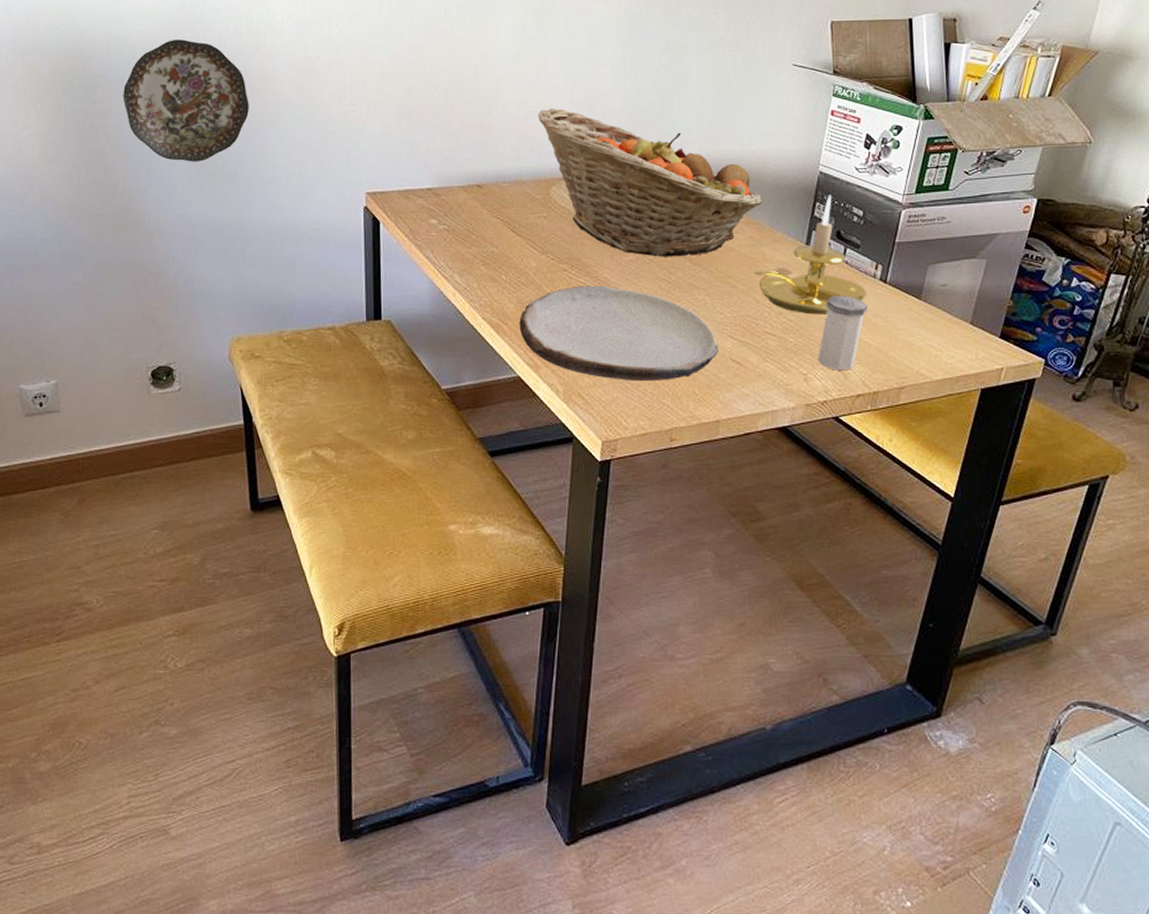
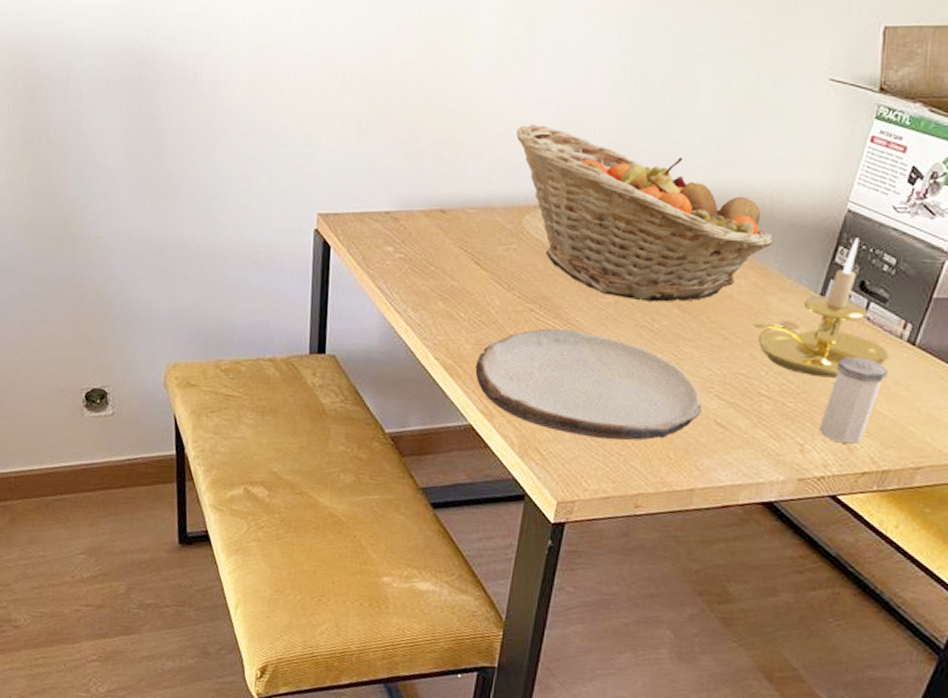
decorative plate: present [123,39,249,162] -> none [67,37,198,173]

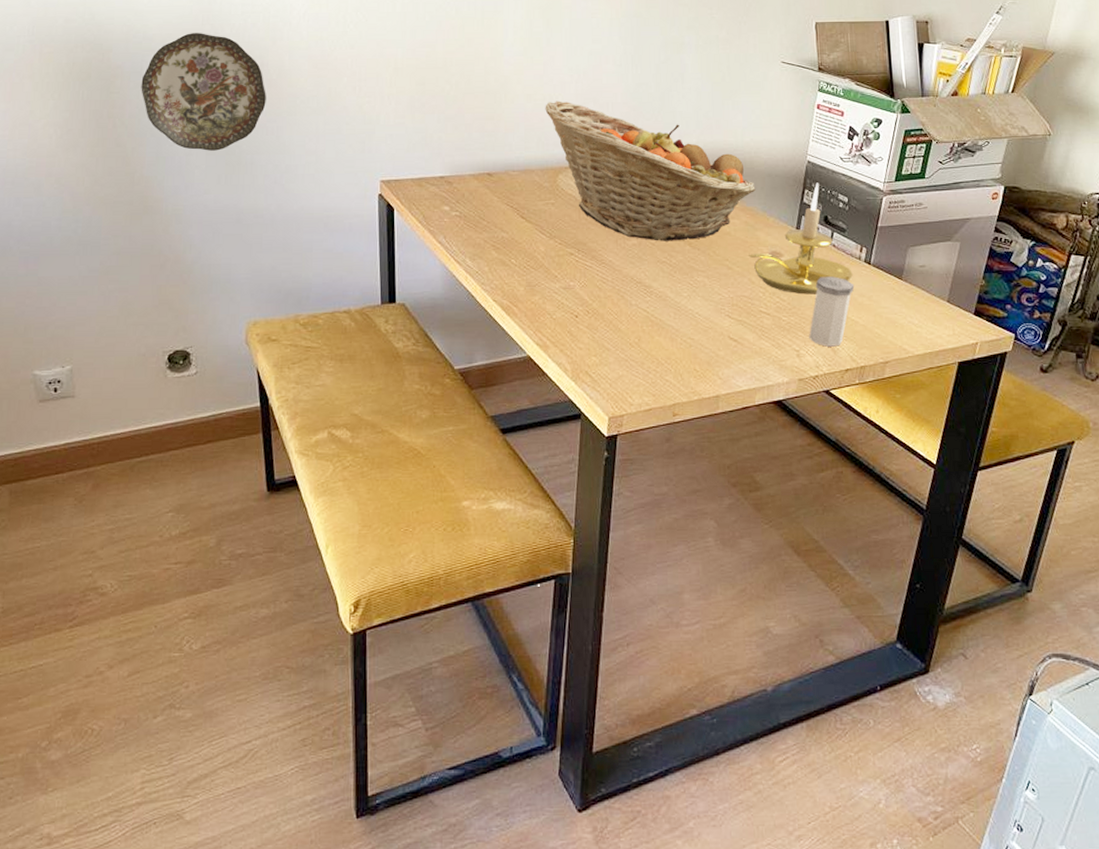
decorative plate: none [67,37,198,173] -> present [141,33,266,151]
plate: present [475,328,702,441] -> none [529,268,718,360]

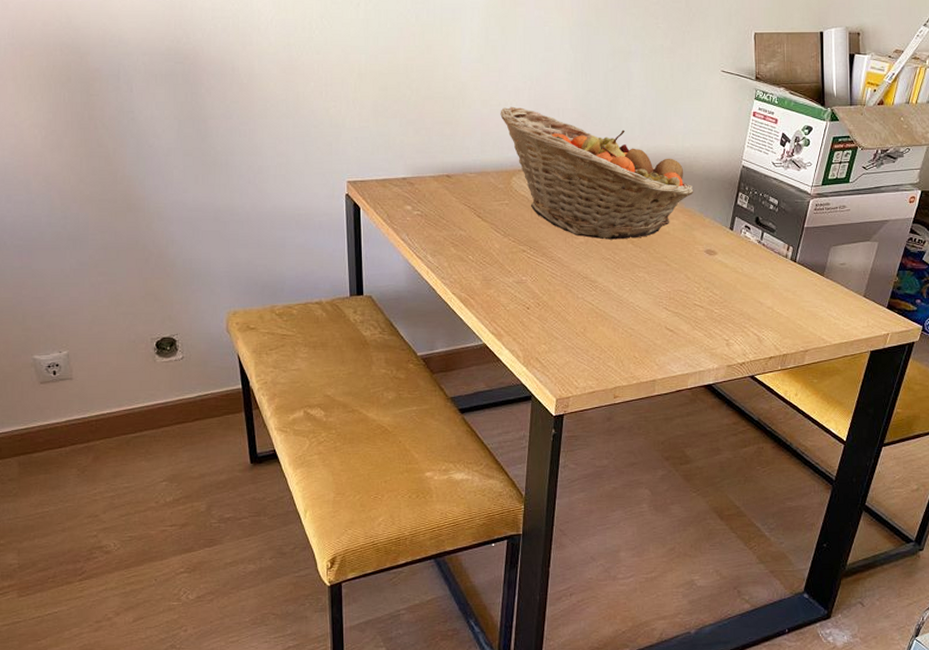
decorative plate: present [141,33,266,151] -> none [119,37,238,152]
candle holder: present [749,182,853,295] -> none [686,186,779,289]
salt shaker: present [809,276,855,347] -> none [738,273,781,337]

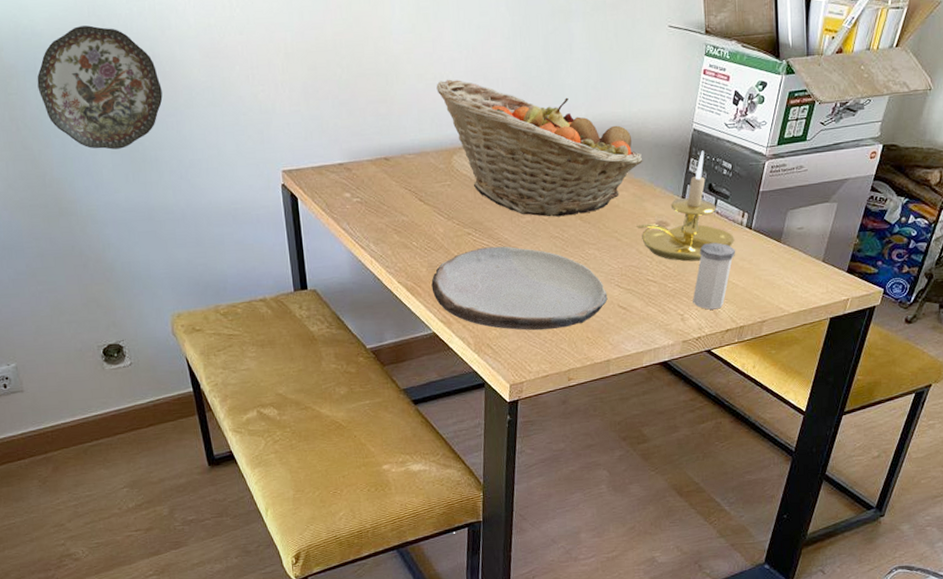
decorative plate: none [119,37,238,152] -> present [37,25,163,150]
plate: none [485,264,656,348] -> present [431,246,608,331]
candle holder: none [686,186,779,289] -> present [636,150,735,262]
salt shaker: none [738,273,781,337] -> present [693,243,736,310]

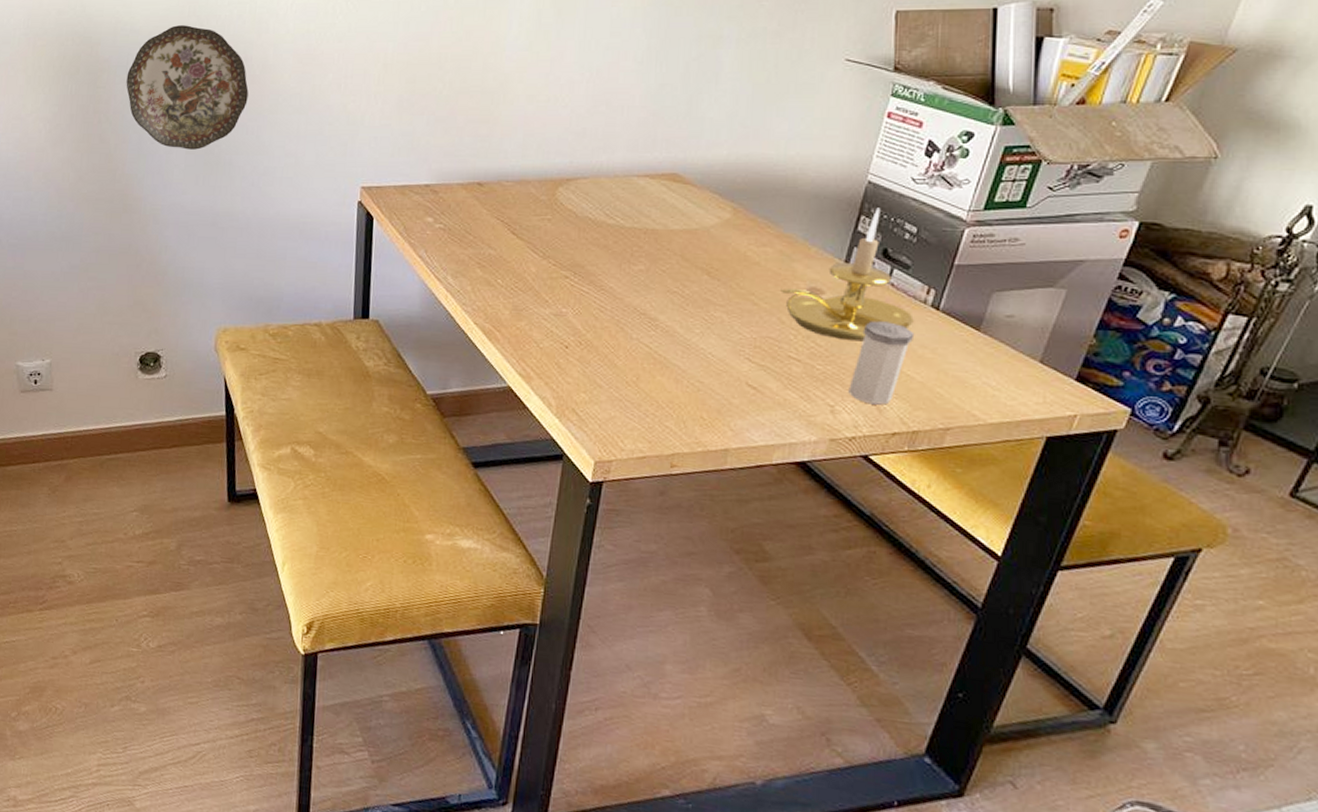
plate: present [431,246,608,331] -> none [513,294,734,402]
fruit basket: present [436,79,643,217] -> none [548,103,797,269]

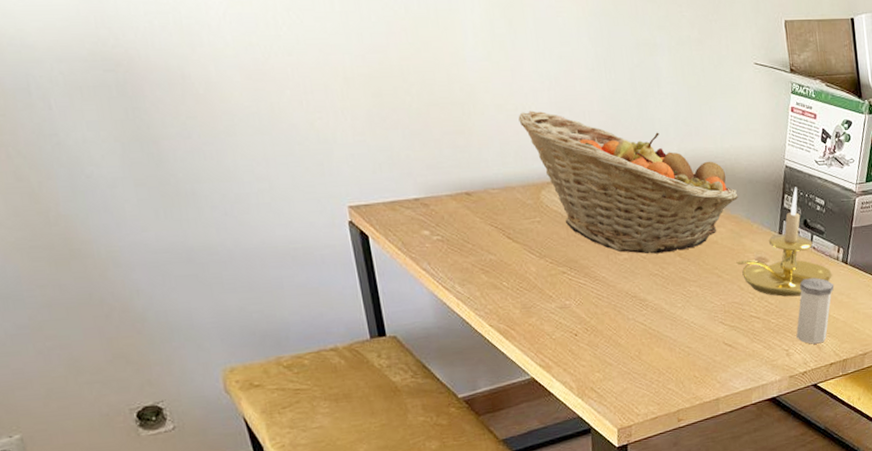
decorative plate: present [126,25,249,150] -> none [31,39,197,182]
fruit basket: none [548,103,797,269] -> present [518,110,738,254]

